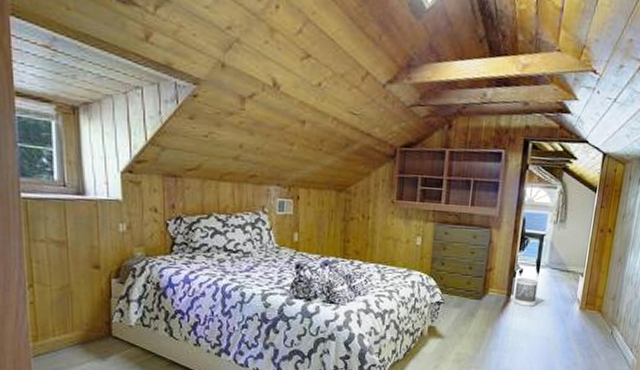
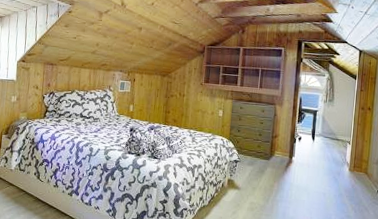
wastebasket: present [514,277,538,308] -> none [295,143,314,168]

